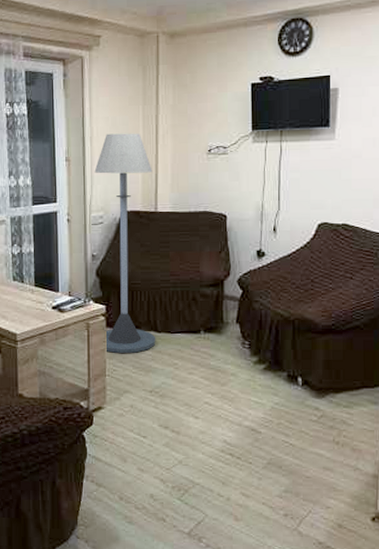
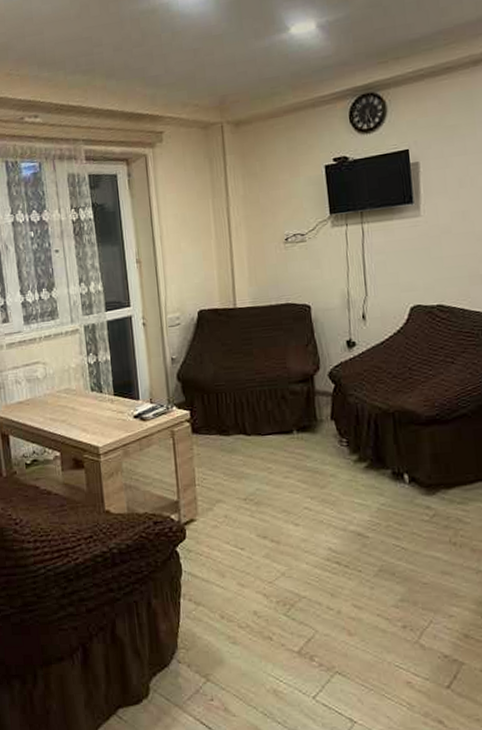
floor lamp: present [94,133,156,353] -> none [167,227,246,460]

